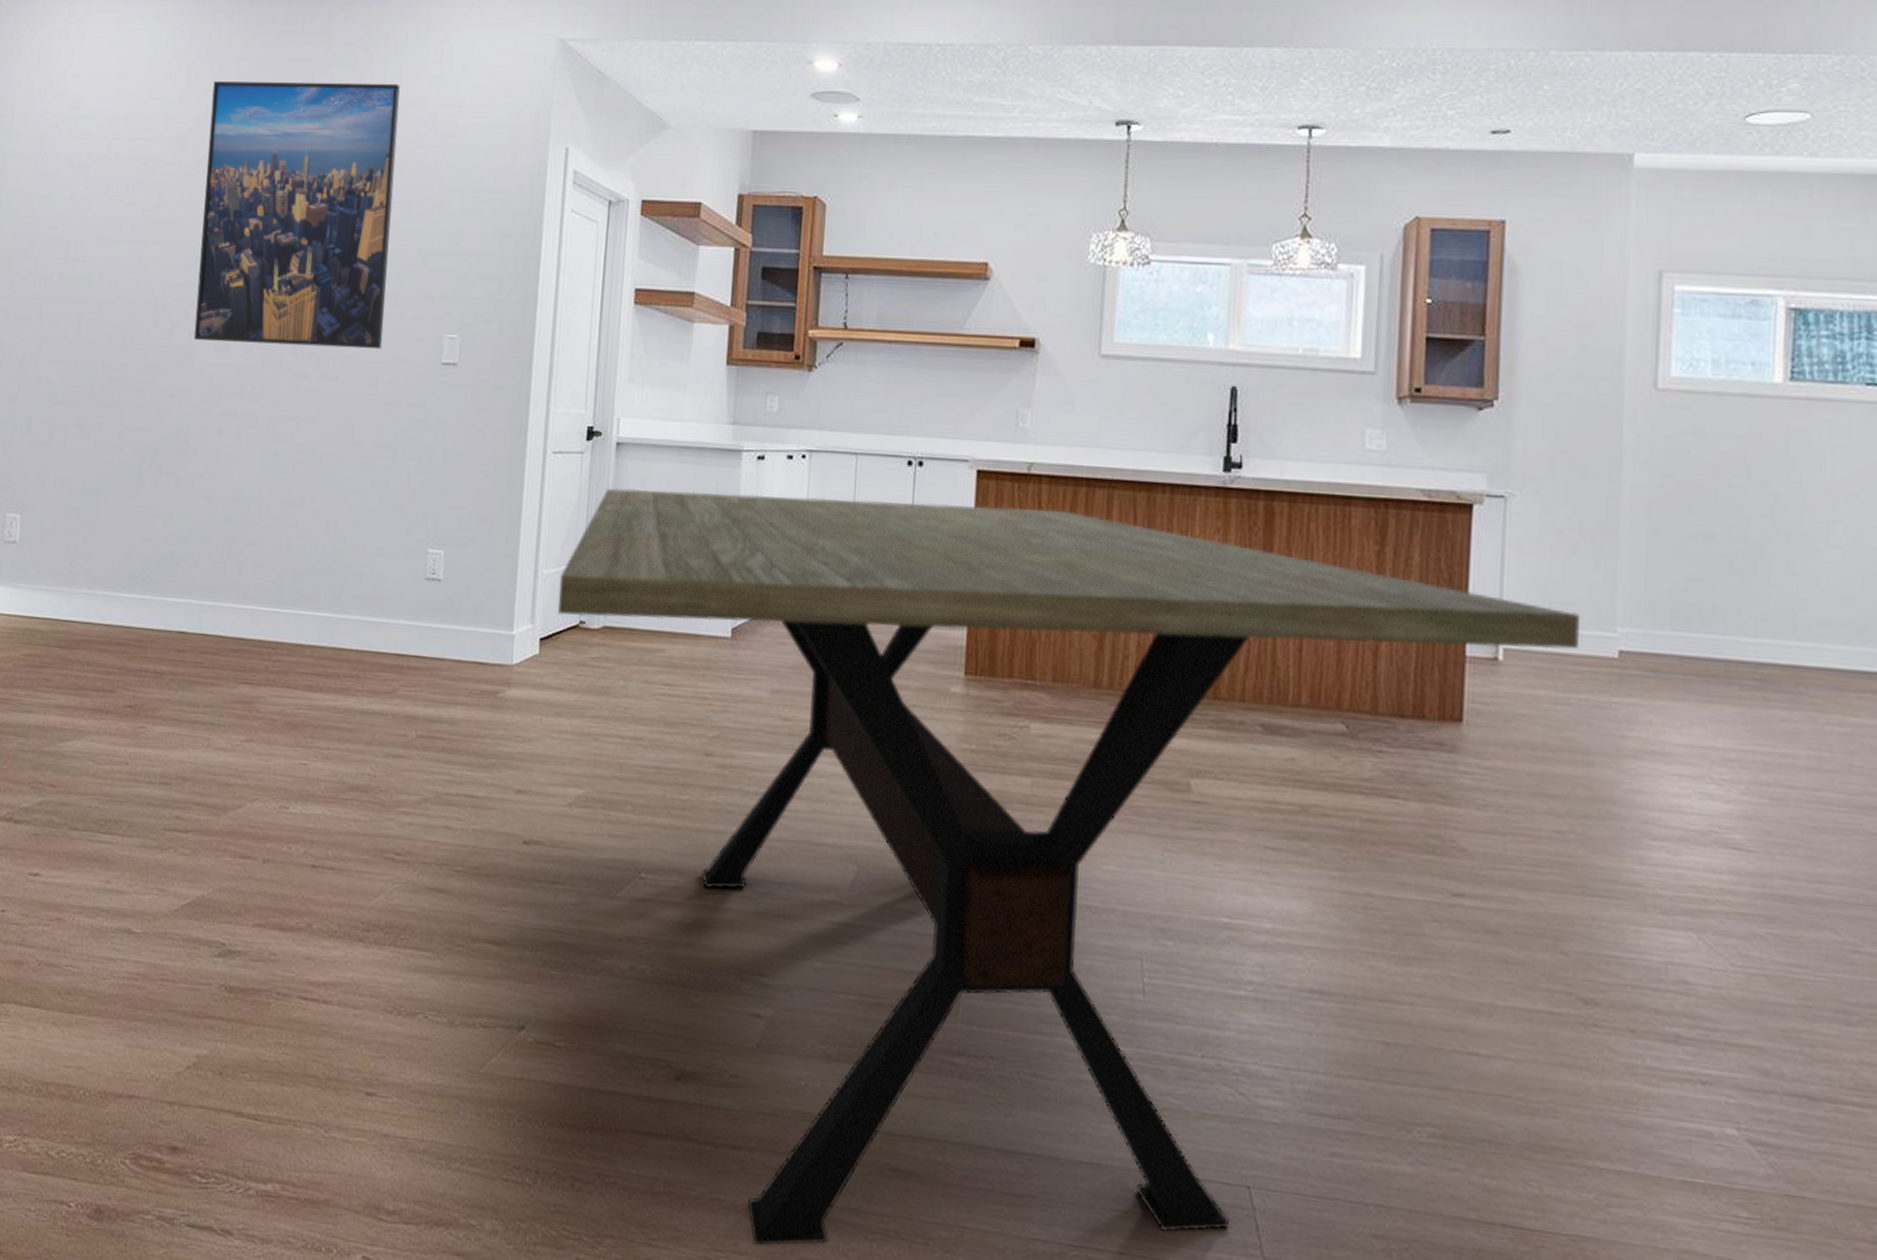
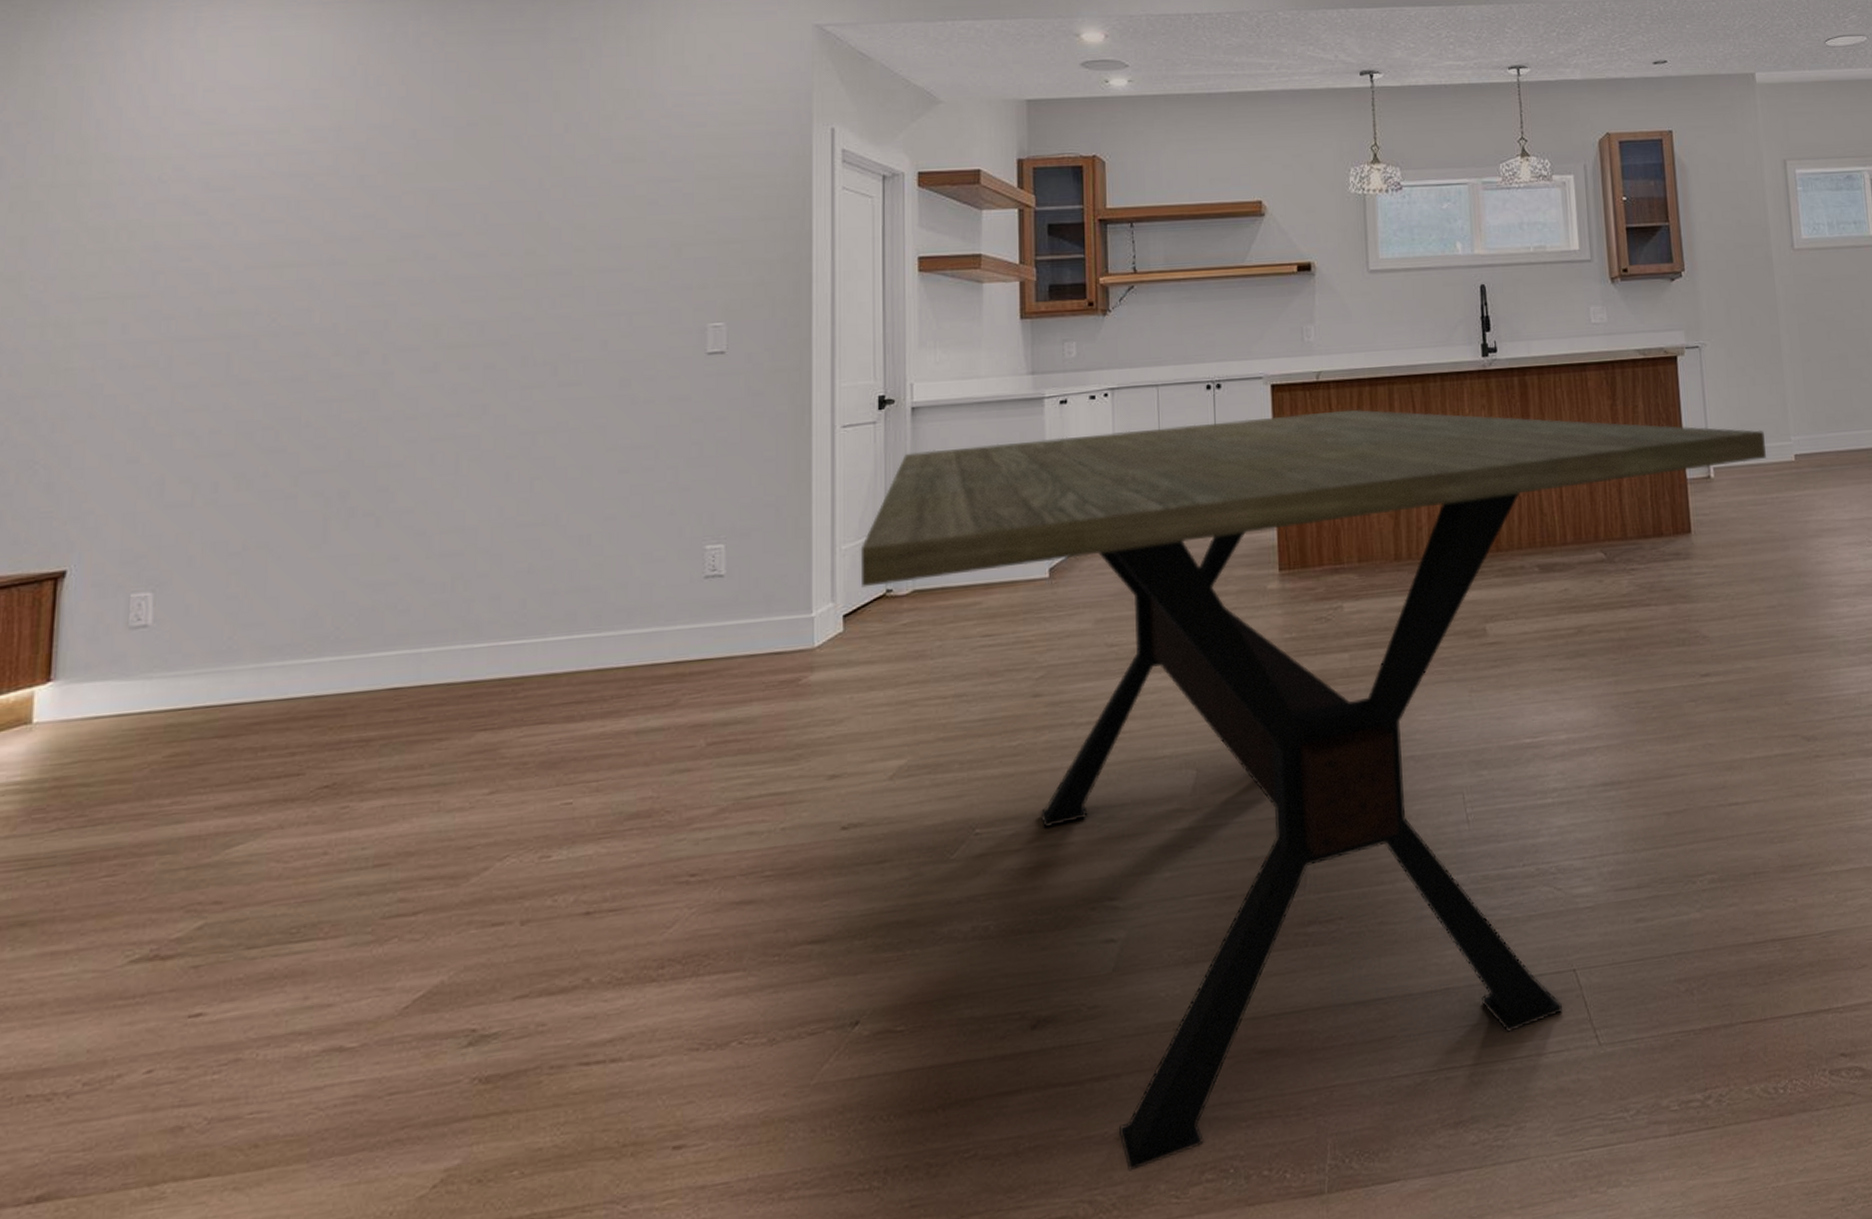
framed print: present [193,81,400,350] -> none [390,76,637,364]

